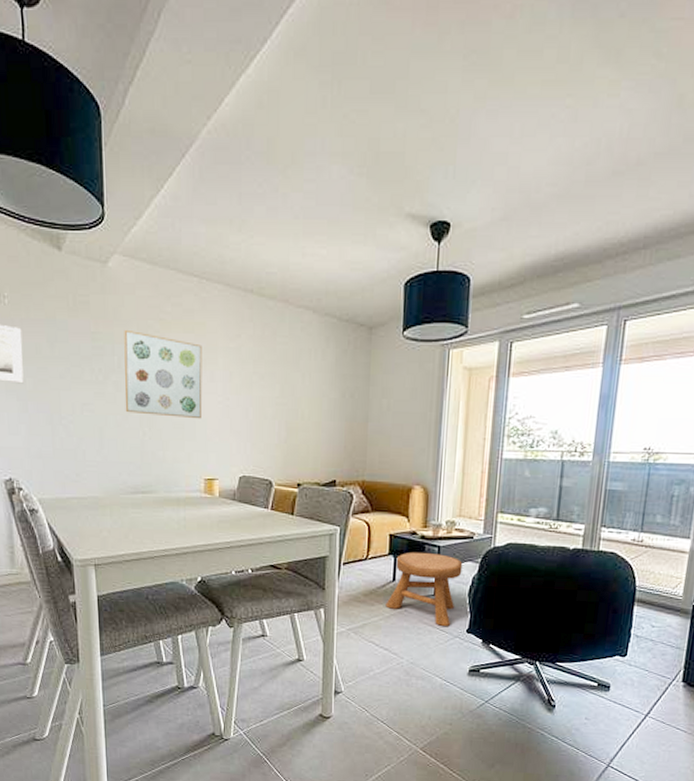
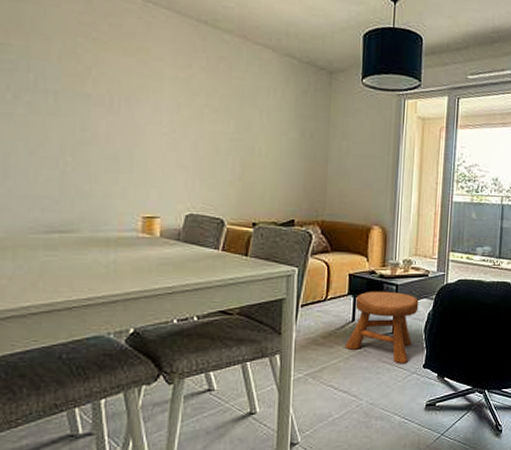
wall art: present [124,329,203,419] -> none [41,44,145,151]

